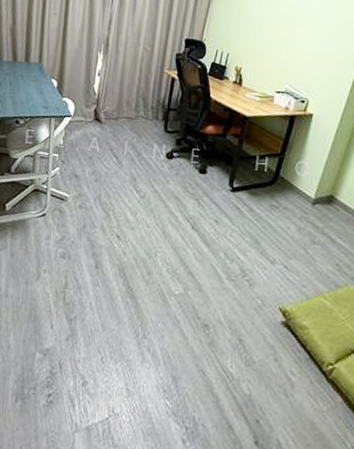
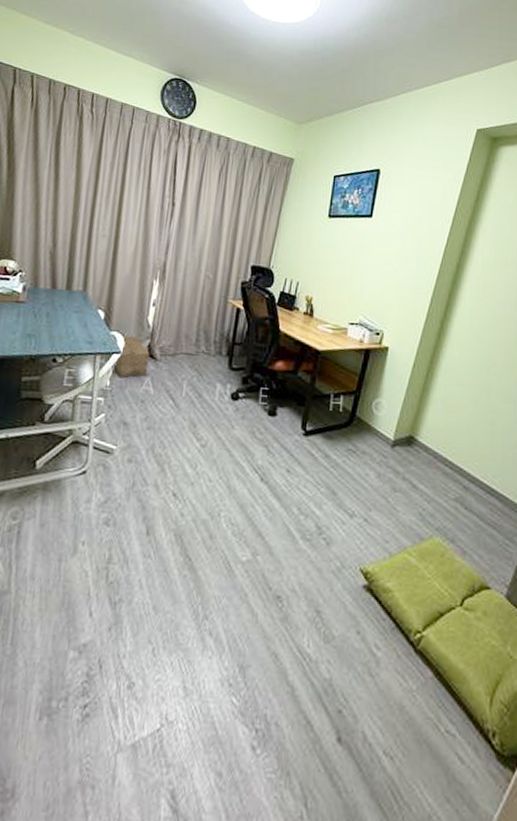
cardboard box: none [66,101,96,138] -> present [114,335,149,379]

